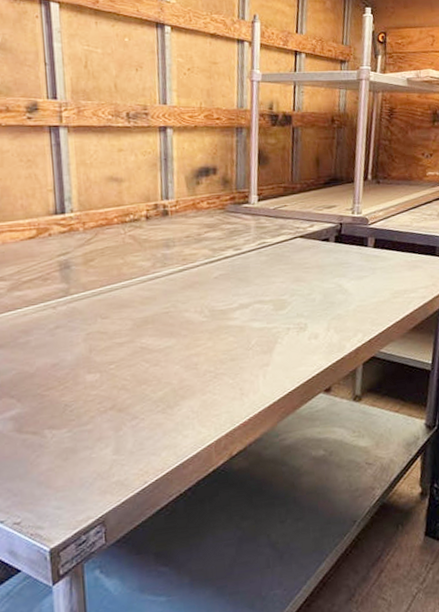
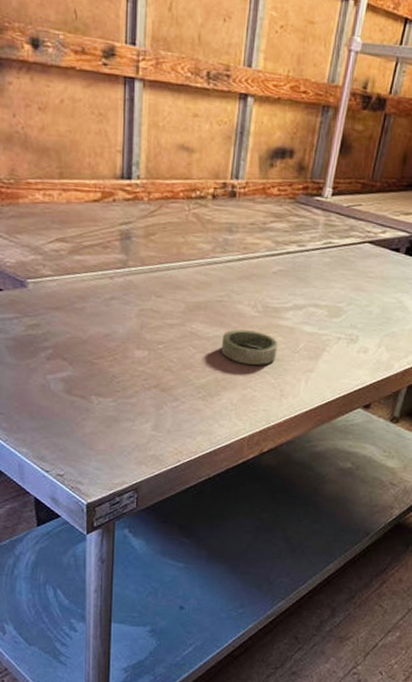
adhesive tape: none [173,335,231,370] -> present [221,329,278,365]

